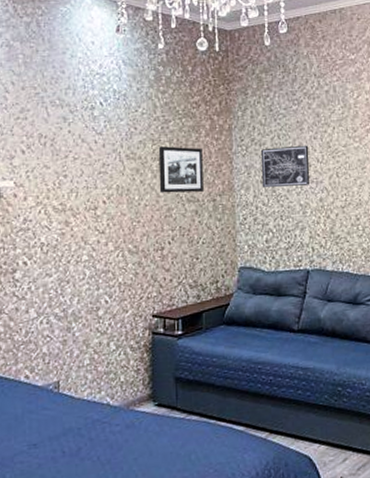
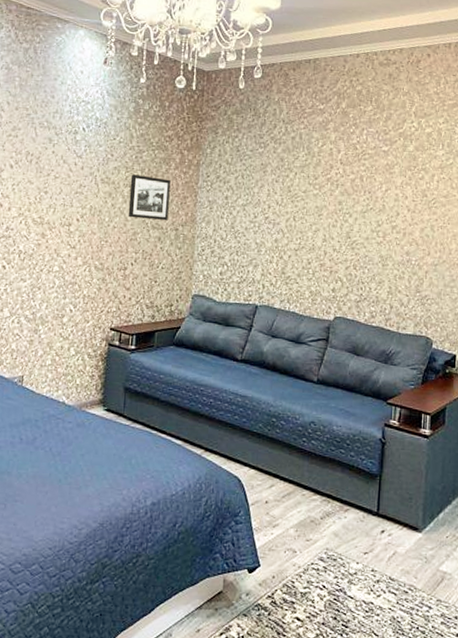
wall art: present [260,145,310,187] -> none [222,186,270,225]

